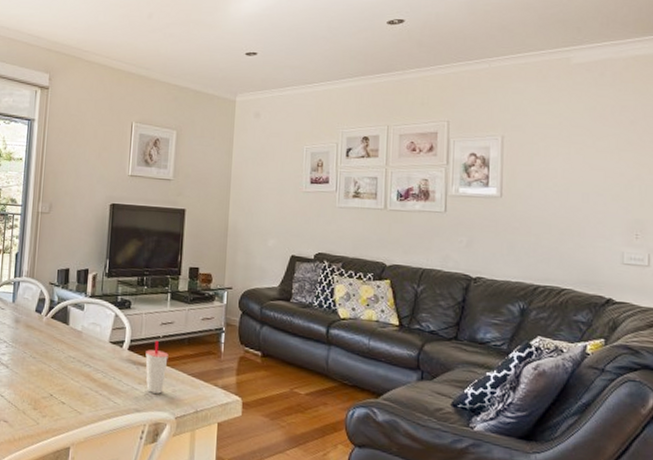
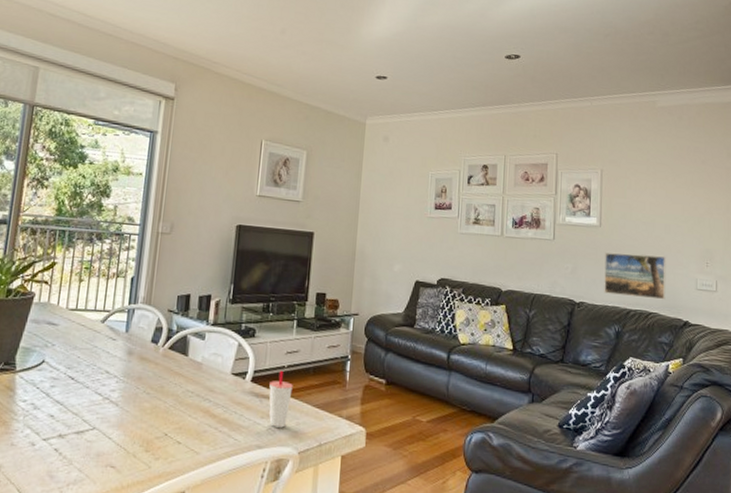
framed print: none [506,225,584,276] -> present [604,253,666,300]

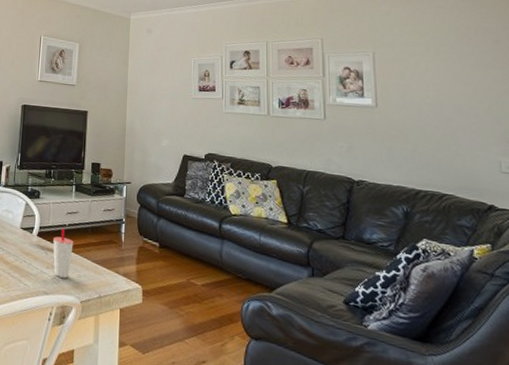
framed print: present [604,253,666,300] -> none [384,132,462,182]

